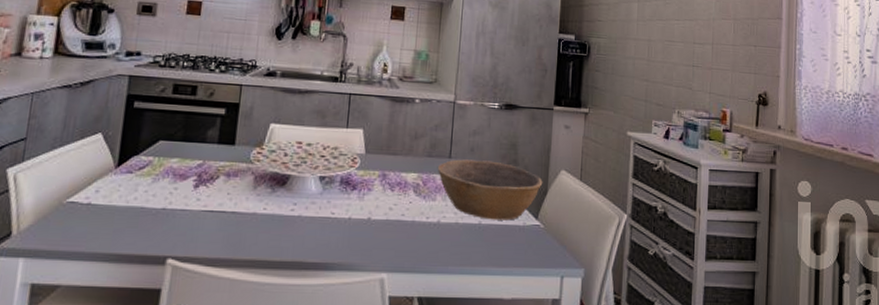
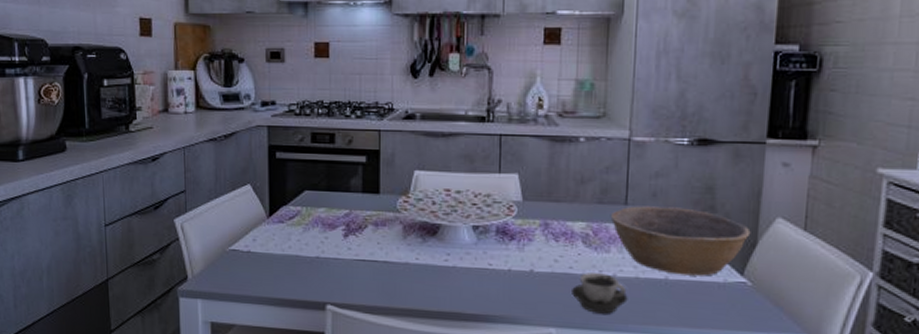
cup: none [402,219,449,258] -> present [572,273,628,314]

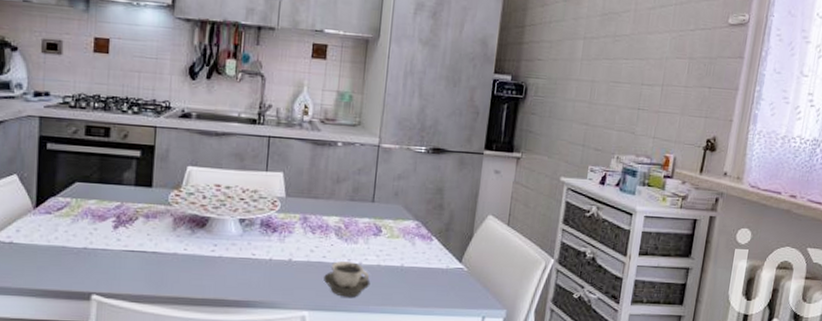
bowl: present [610,206,751,276] -> none [359,203,469,264]

